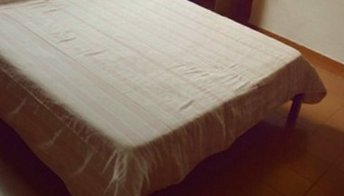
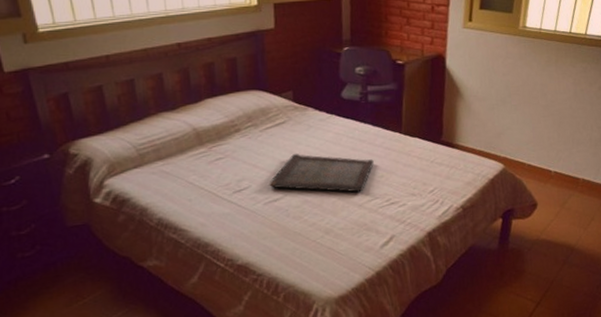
serving tray: none [92,16,186,58] -> present [269,154,374,193]

